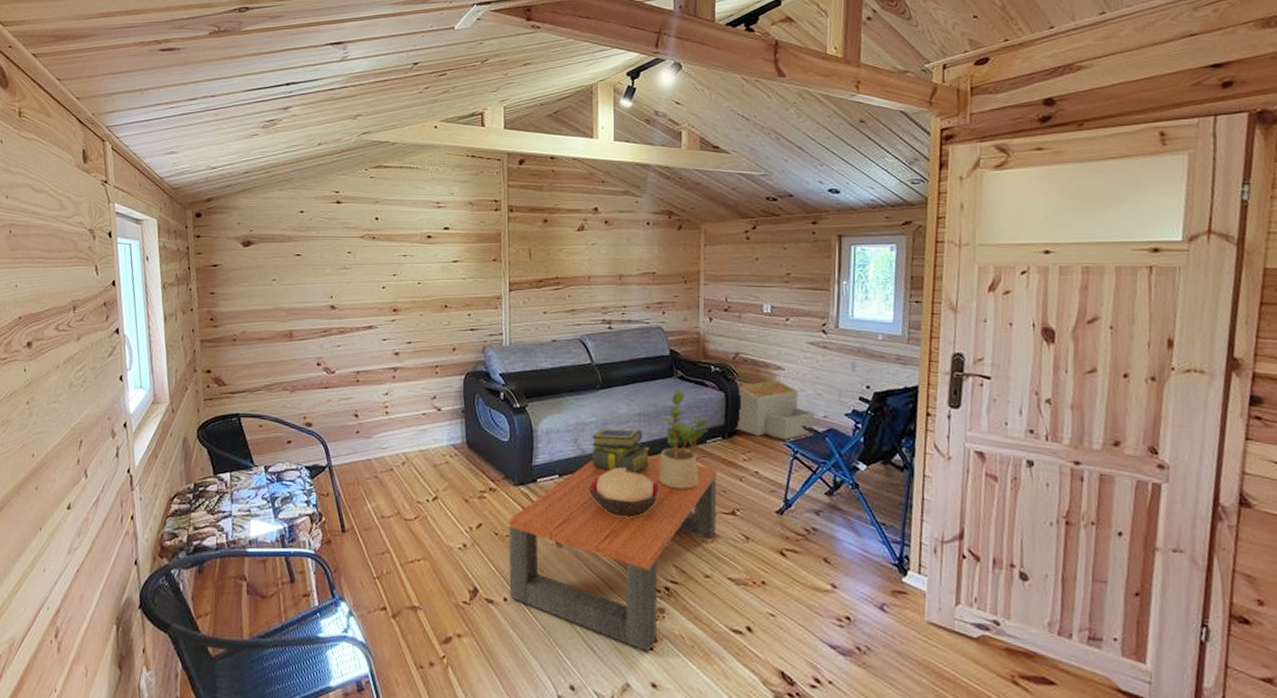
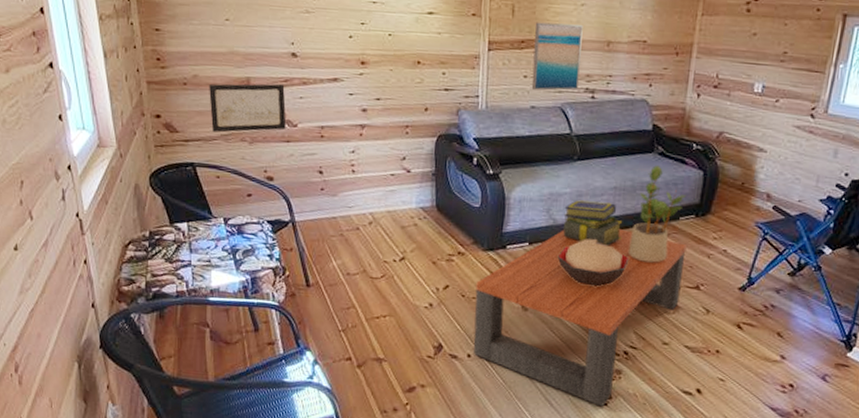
wall art: none [255,334,325,383] -> present [209,83,287,133]
wall art: none [550,262,595,325] -> present [531,22,583,91]
architectural model: present [735,380,815,440] -> none [710,162,790,222]

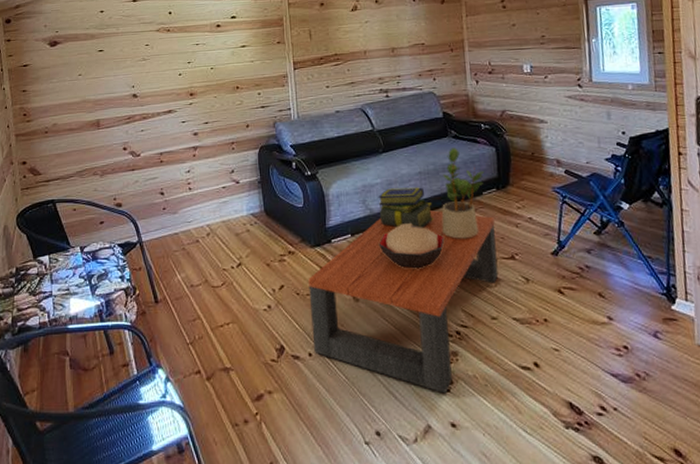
wall art: present [209,83,287,133] -> none [66,121,131,170]
wall art: present [531,22,583,91] -> none [329,38,373,97]

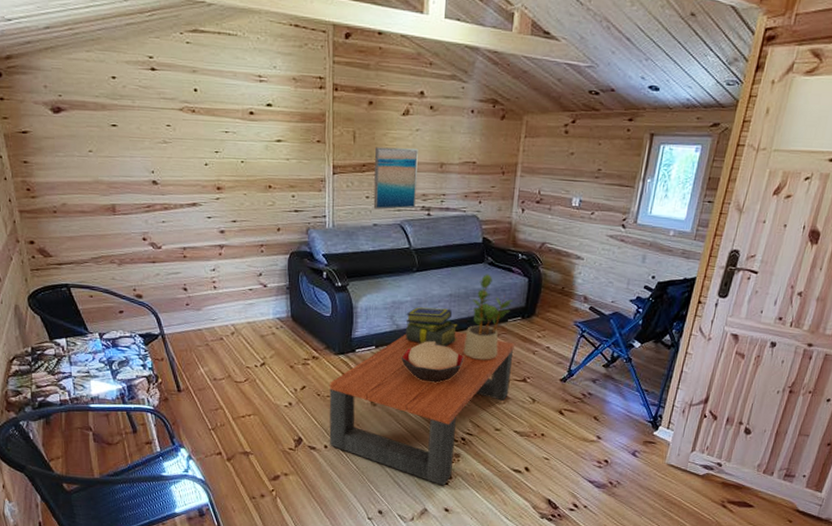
wall art: none [329,38,373,97] -> present [373,147,418,210]

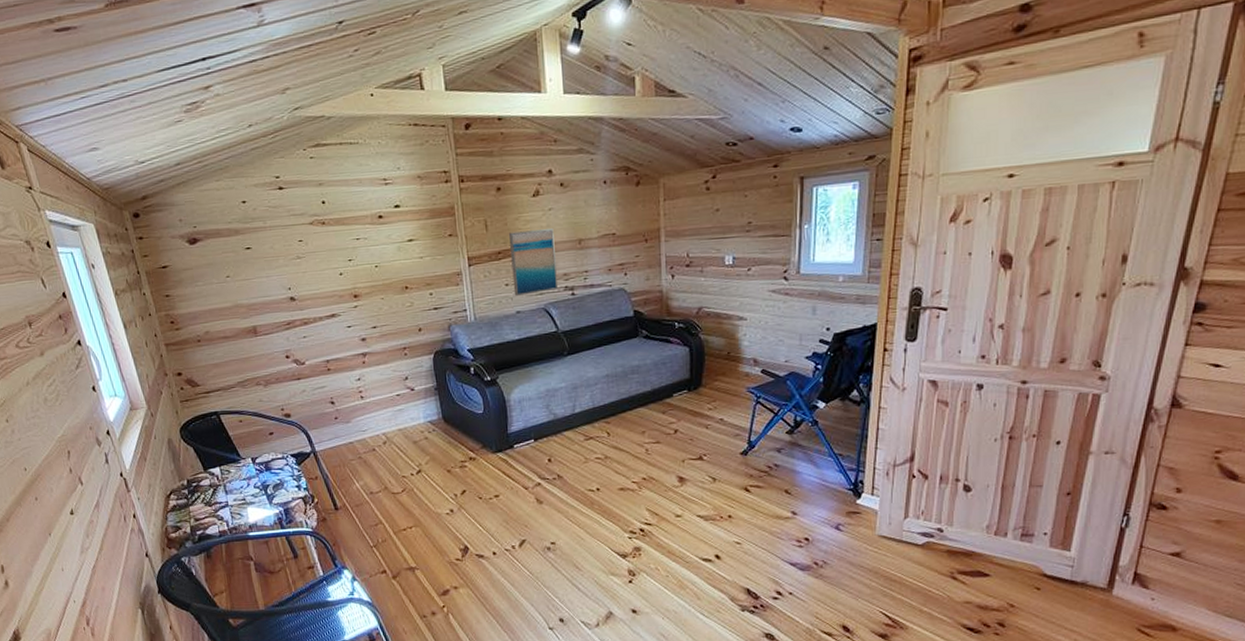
coffee table: present [329,331,515,486] -> none [491,413,685,585]
decorative bowl: present [401,341,465,383] -> none [562,427,631,472]
stack of books: present [406,307,457,347] -> none [562,390,621,432]
potted plant: present [464,274,514,360] -> none [629,348,676,442]

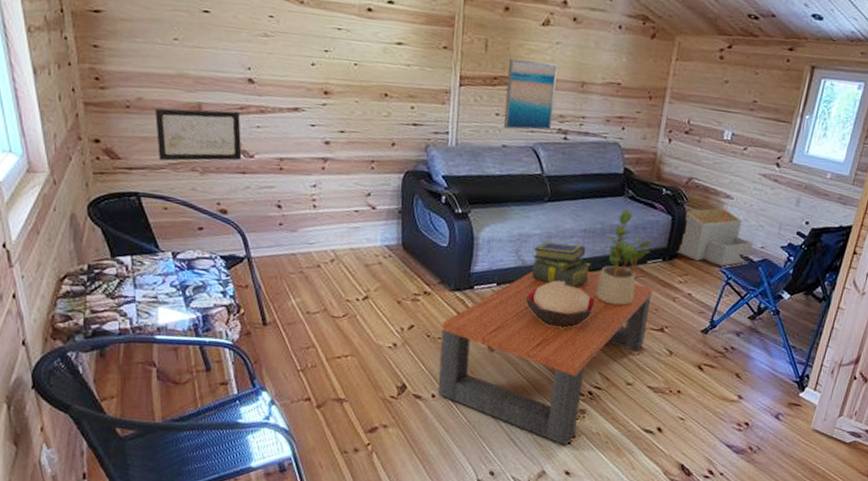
wall art: none [221,327,295,381] -> present [155,108,242,161]
coffee table: none [491,413,685,585] -> present [438,271,653,446]
stack of books: none [562,390,621,432] -> present [532,241,590,288]
decorative bowl: none [562,427,631,472] -> present [525,280,597,328]
potted plant: none [629,348,676,442] -> present [596,209,655,305]
architectural model: none [700,331,777,387] -> present [677,208,753,267]

